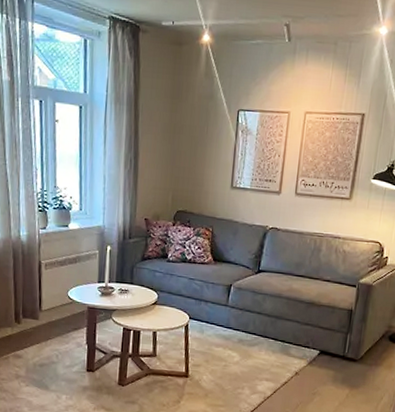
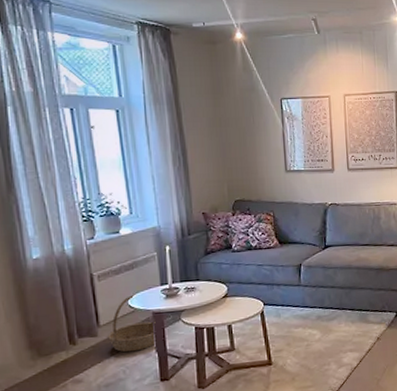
basket: none [47,287,89,340] -> present [108,295,157,353]

